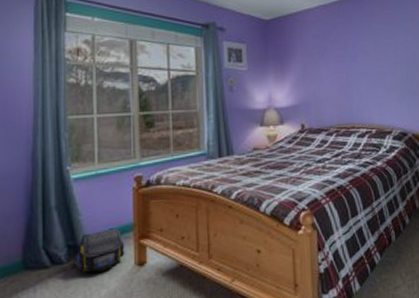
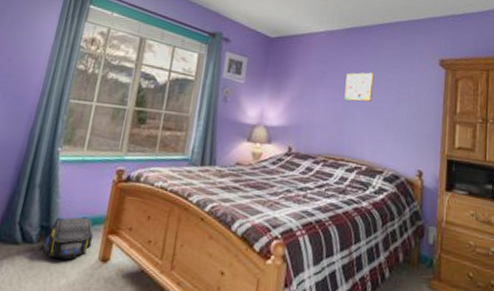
wall art: none [345,40,373,72] -> present [344,72,374,102]

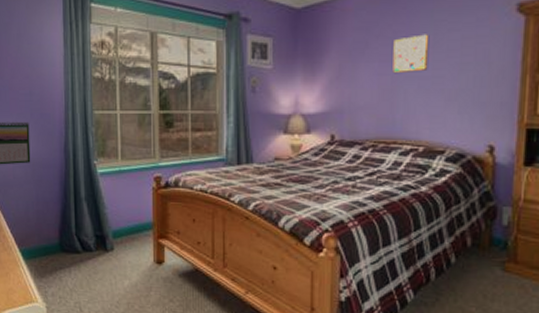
shoulder bag: present [39,217,94,260] -> none [99,225,145,264]

